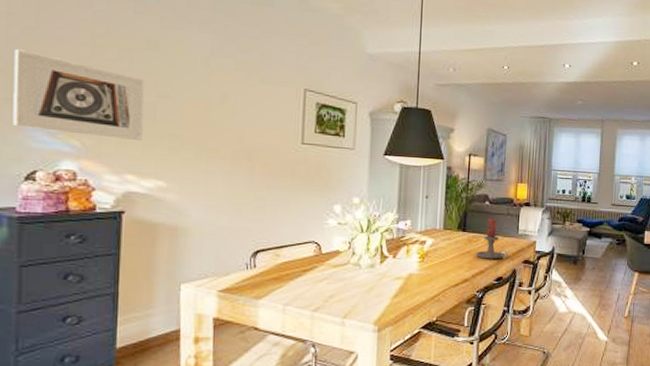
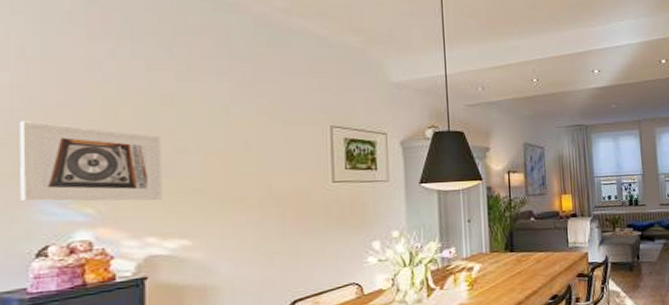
candle holder: present [476,218,509,259] -> none [528,234,562,278]

